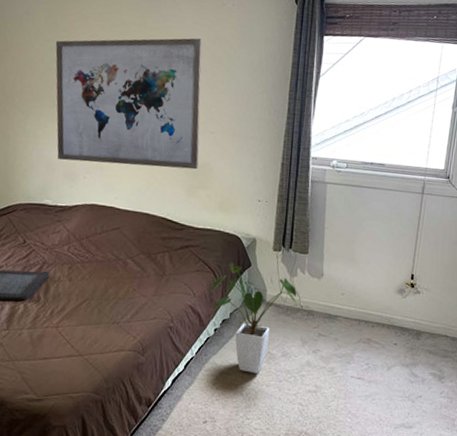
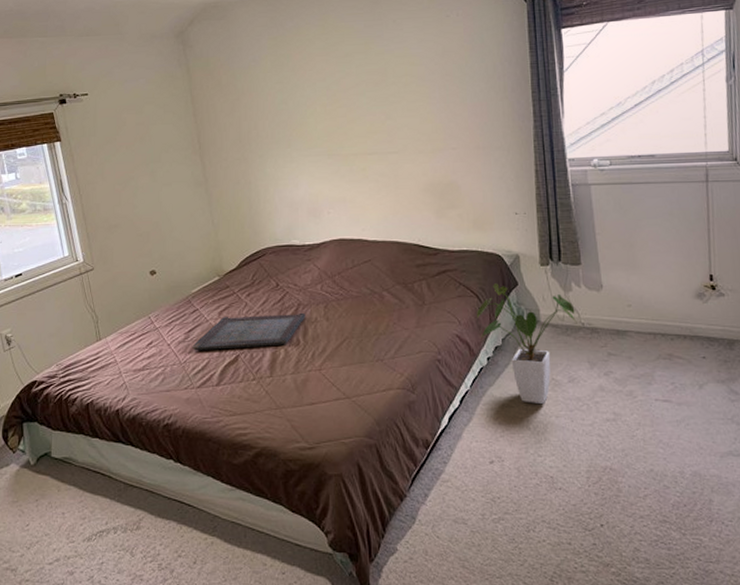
wall art: present [55,38,202,170] -> none [284,55,444,199]

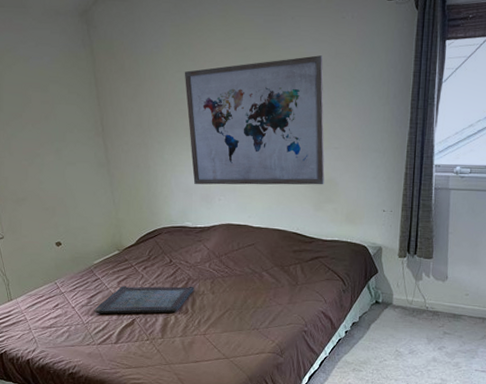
wall art: none [284,55,444,199] -> present [184,55,325,185]
house plant: present [477,283,577,403] -> none [341,270,423,369]

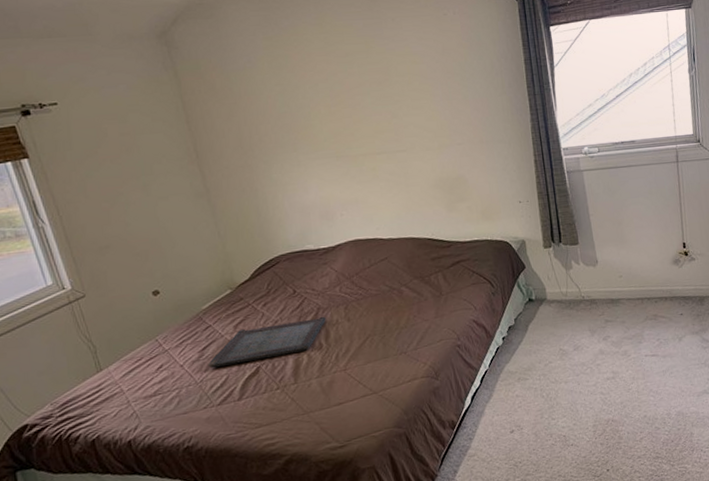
wall art: present [184,55,325,185] -> none [284,53,453,203]

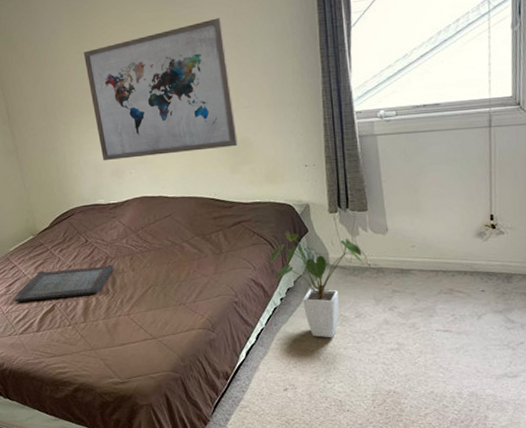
wall art: none [284,53,453,203] -> present [83,18,238,161]
house plant: none [490,268,578,374] -> present [270,231,364,337]

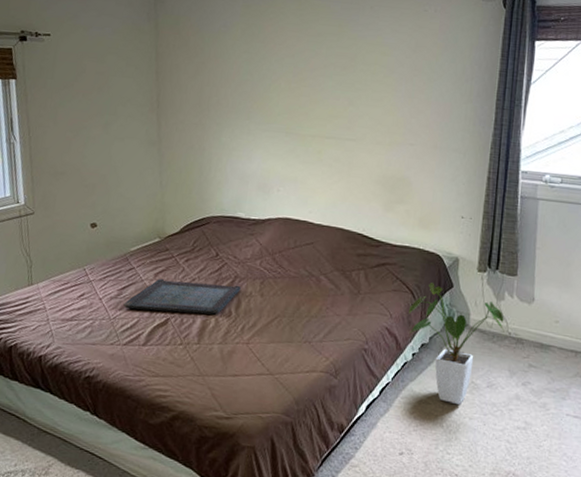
wall art: present [83,18,238,161] -> none [251,46,402,184]

